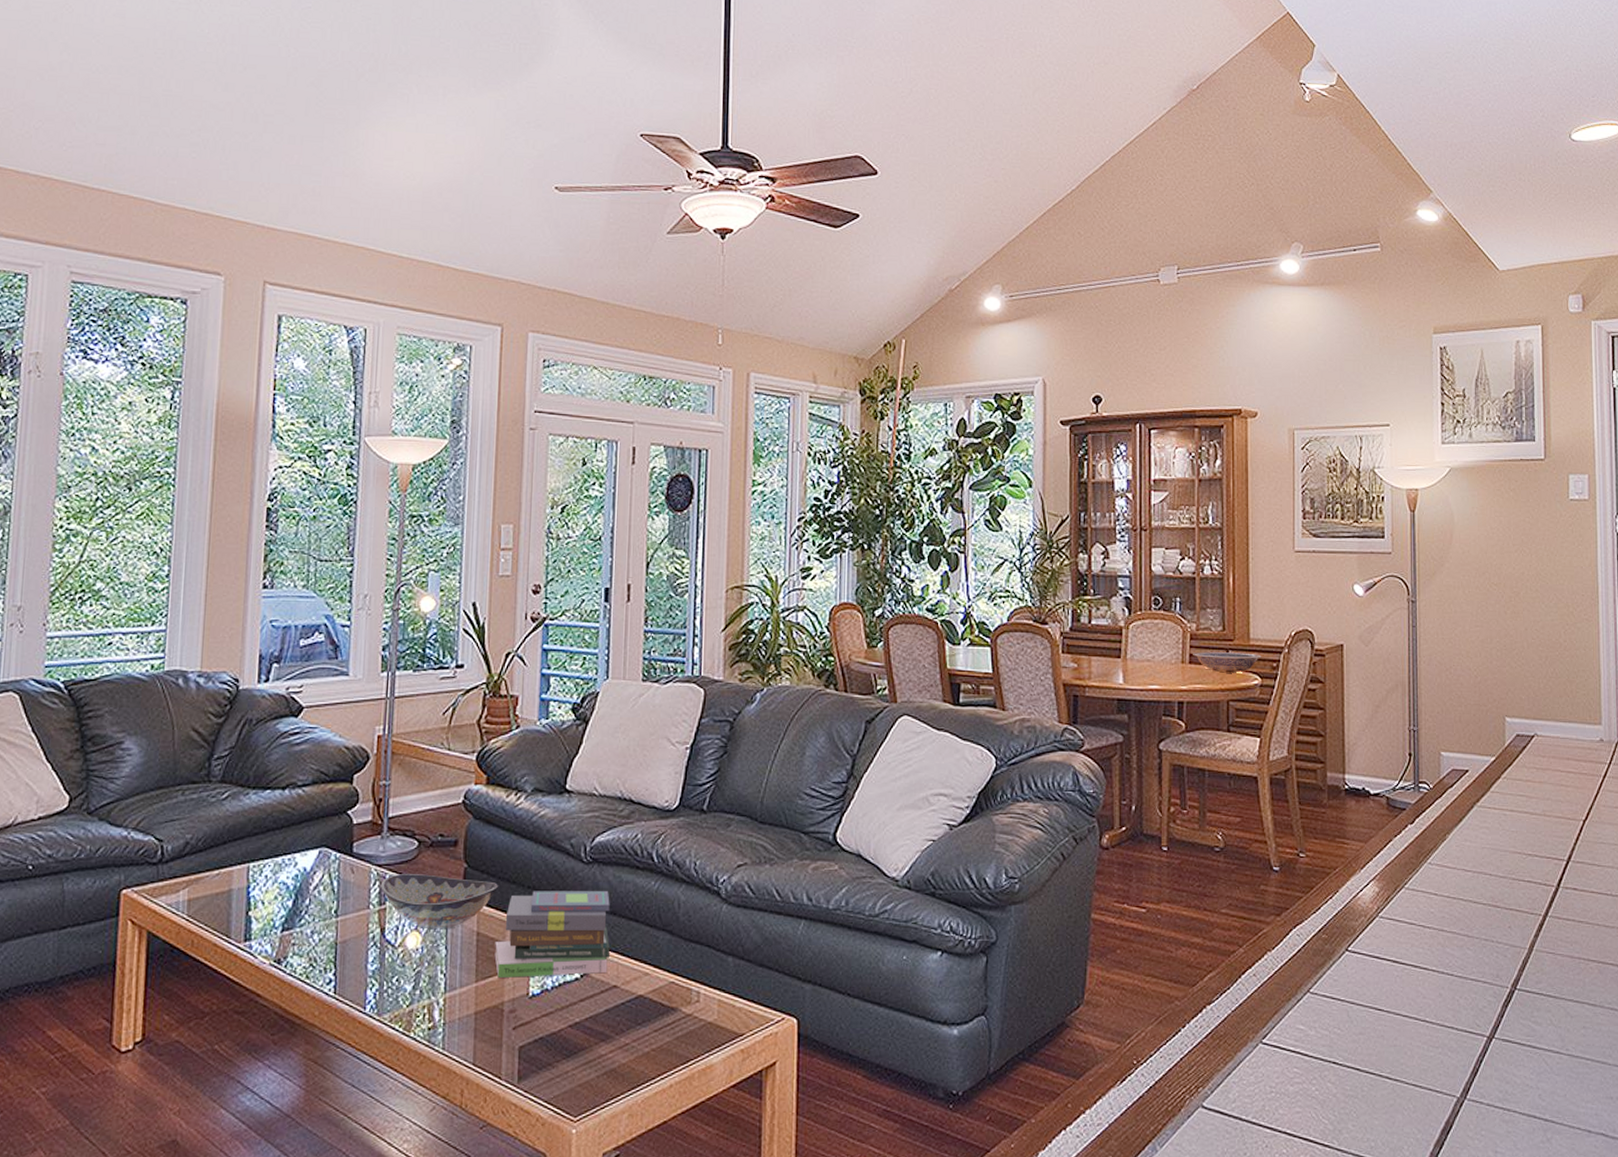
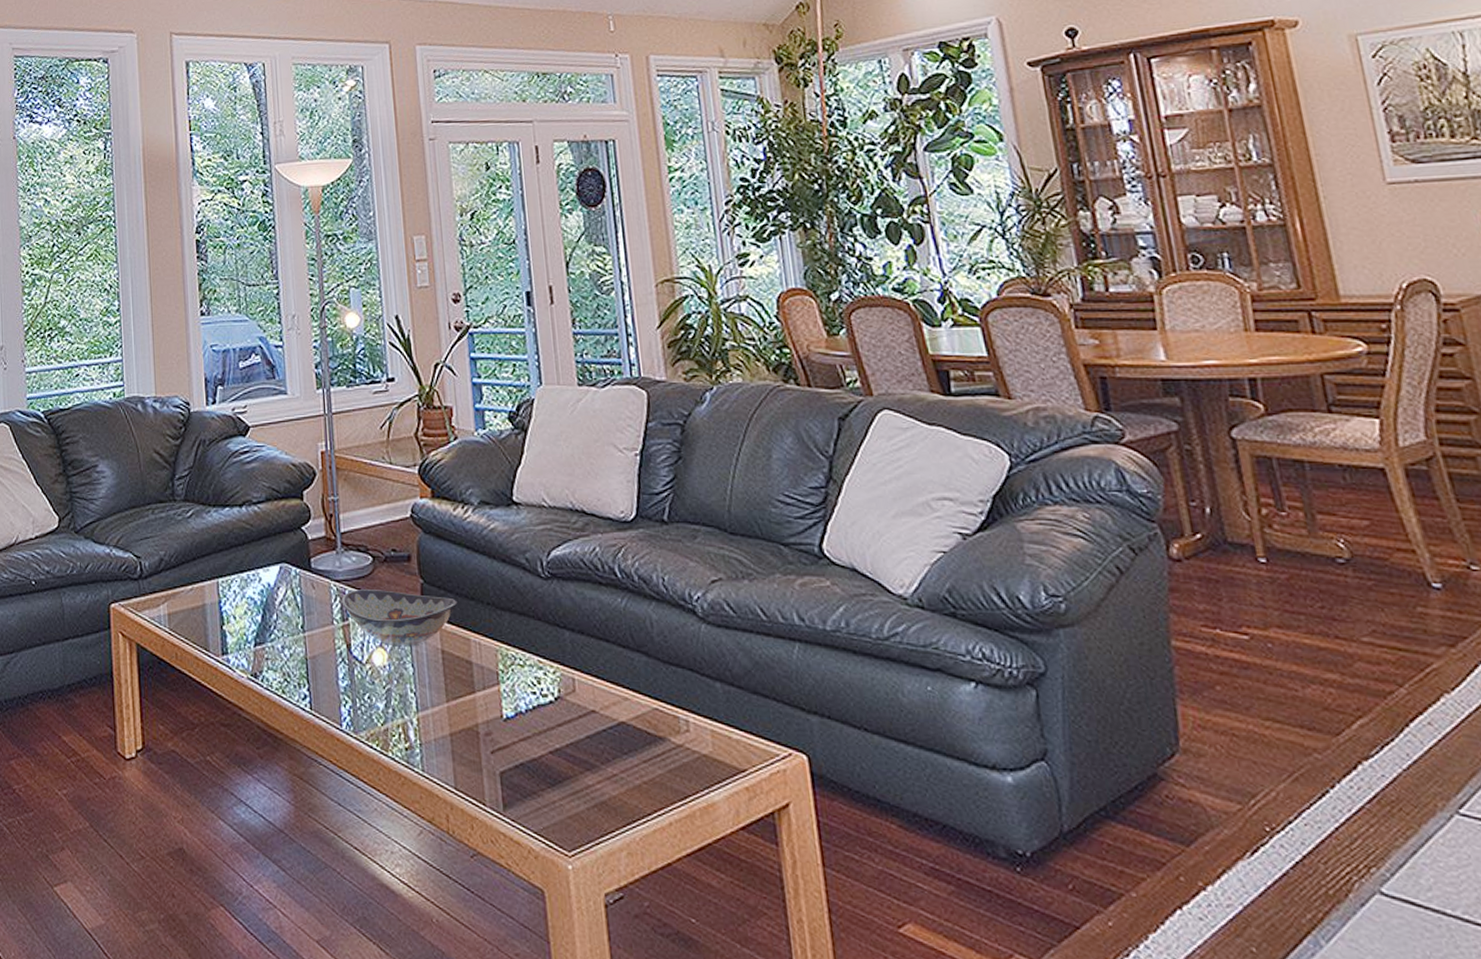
books: present [494,891,610,978] -> none [461,607,583,699]
bowl: present [1193,652,1262,673] -> none [1259,313,1362,340]

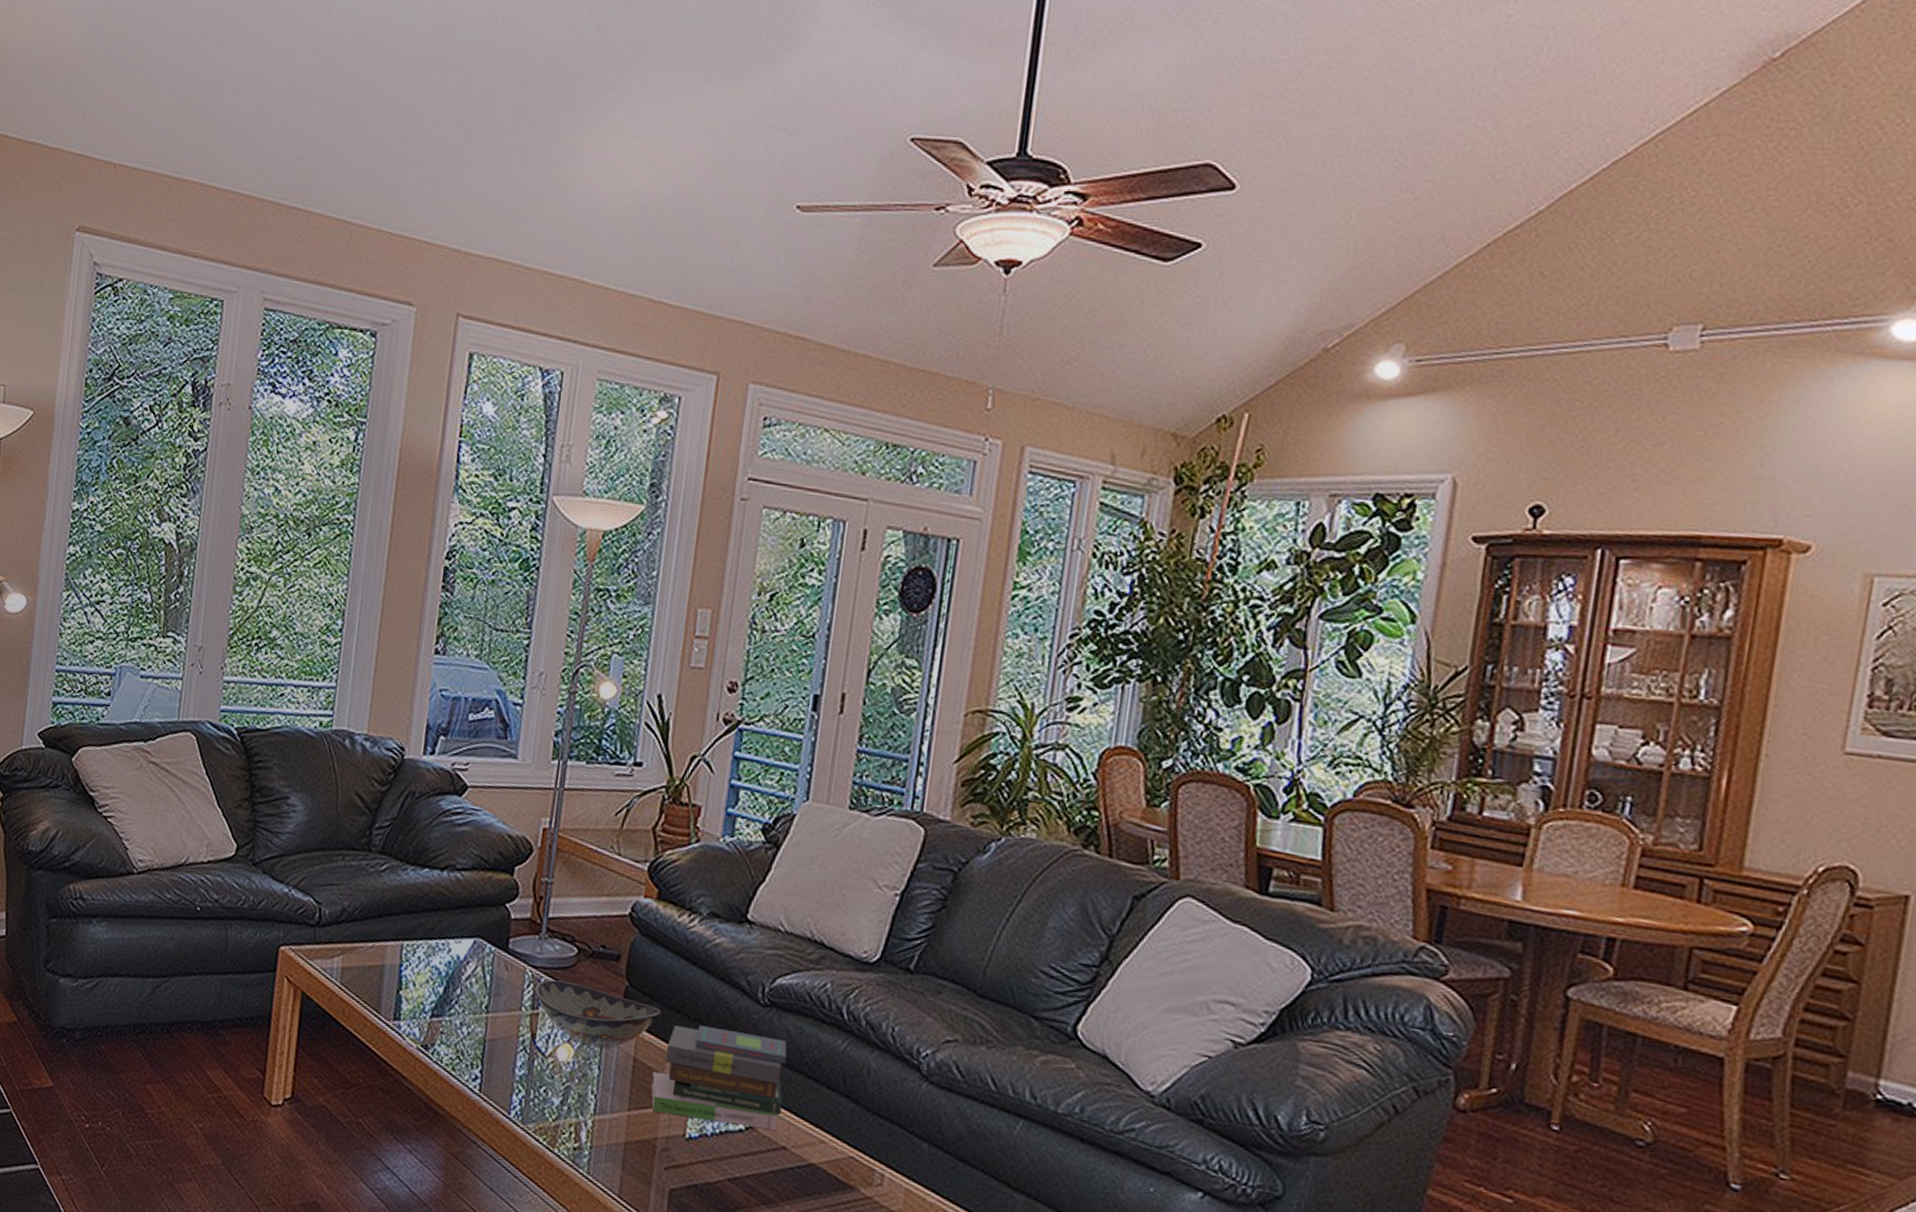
books: none [461,607,583,699] -> present [650,1024,787,1132]

